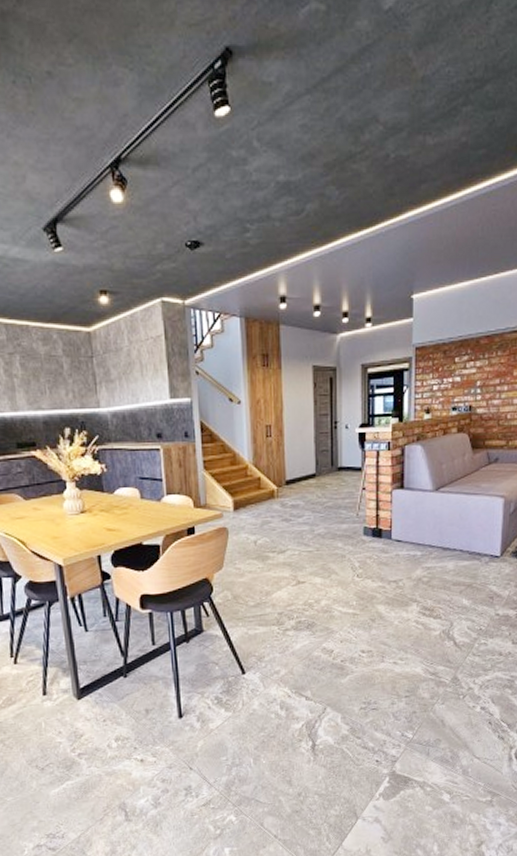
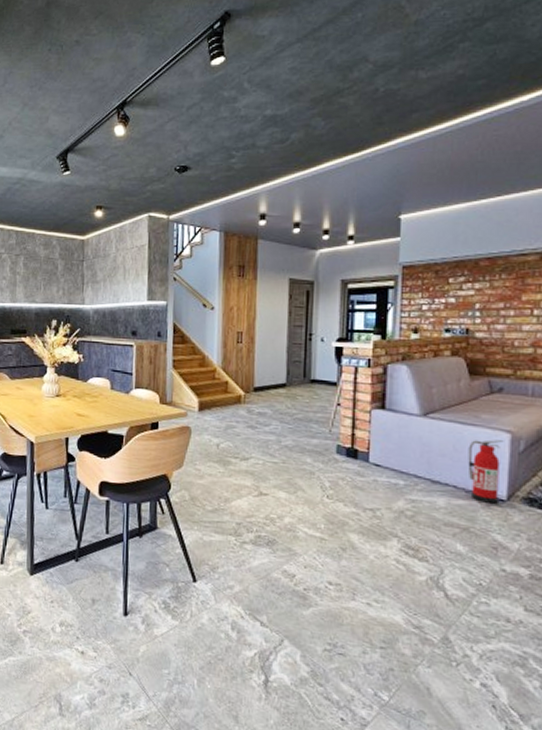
fire extinguisher: none [471,505,499,561] -> present [468,439,504,504]

